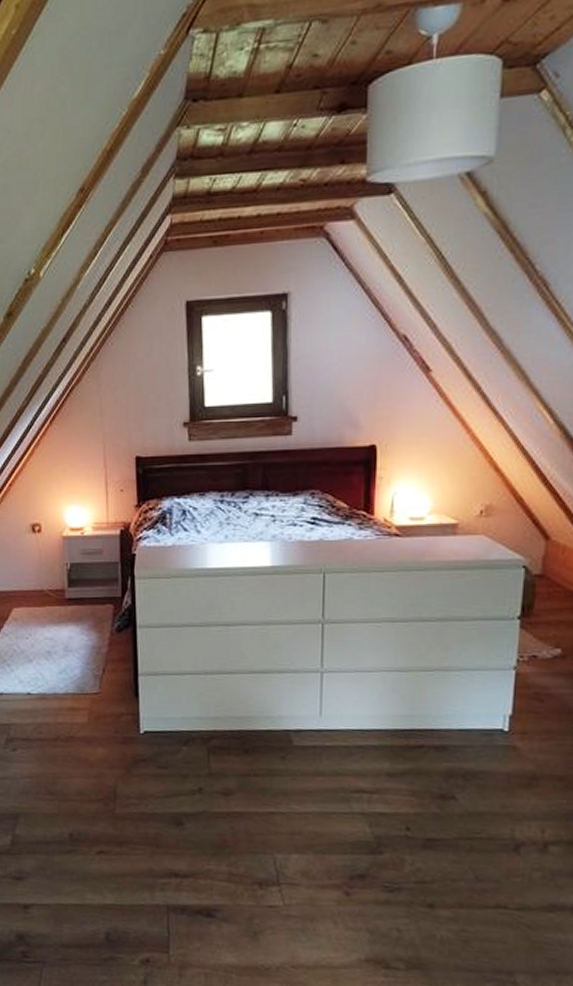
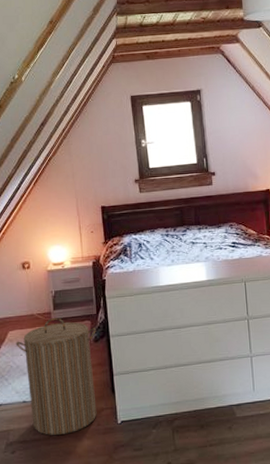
laundry hamper: none [21,597,120,738] -> present [15,318,97,435]

